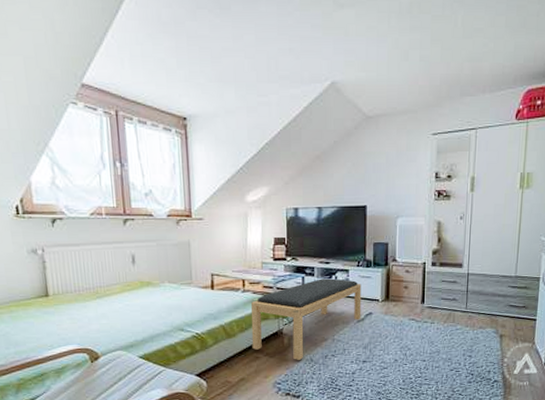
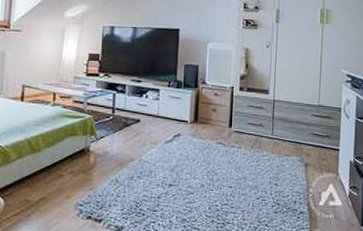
bench: present [250,278,362,360] -> none [56,96,171,180]

